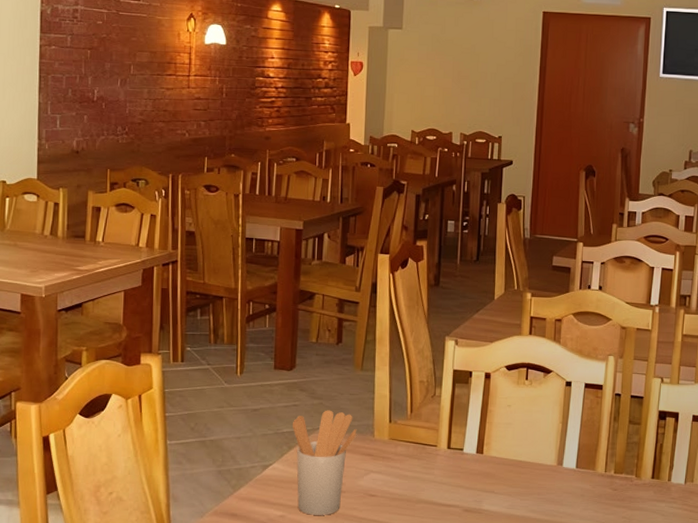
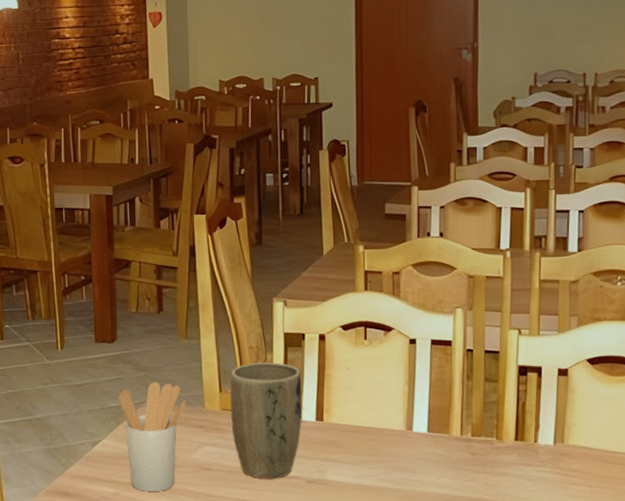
plant pot: none [398,396,466,507] -> present [230,362,303,479]

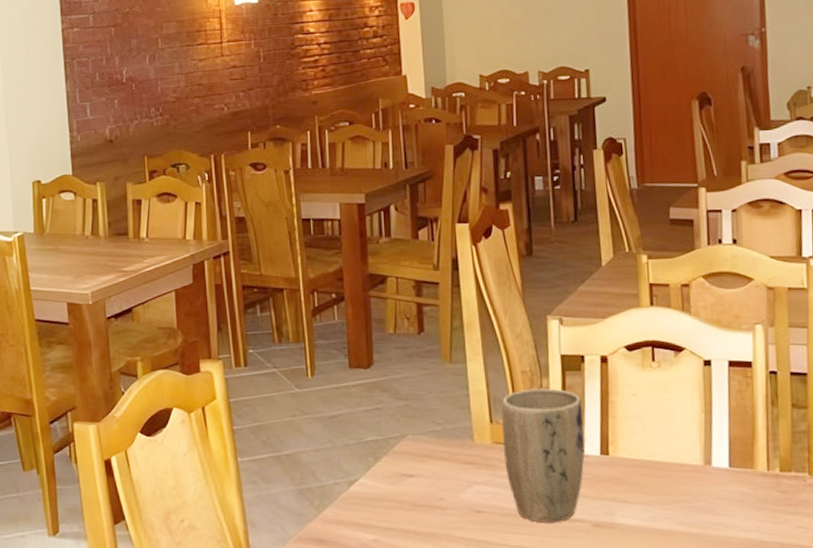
utensil holder: present [119,382,186,491] -> none [377,412,453,538]

